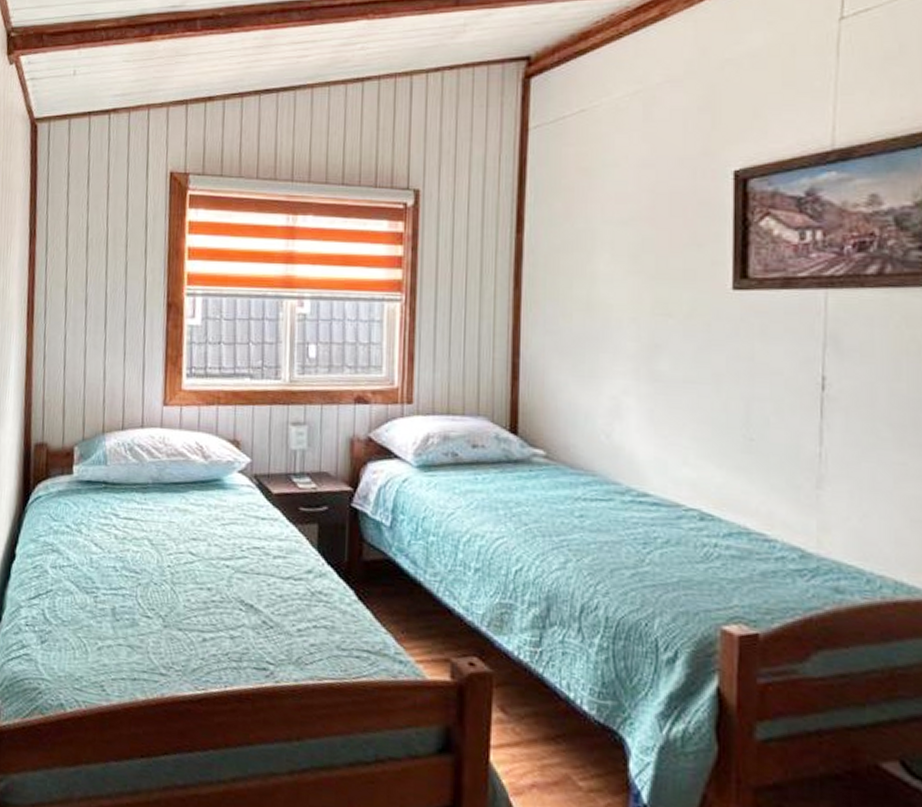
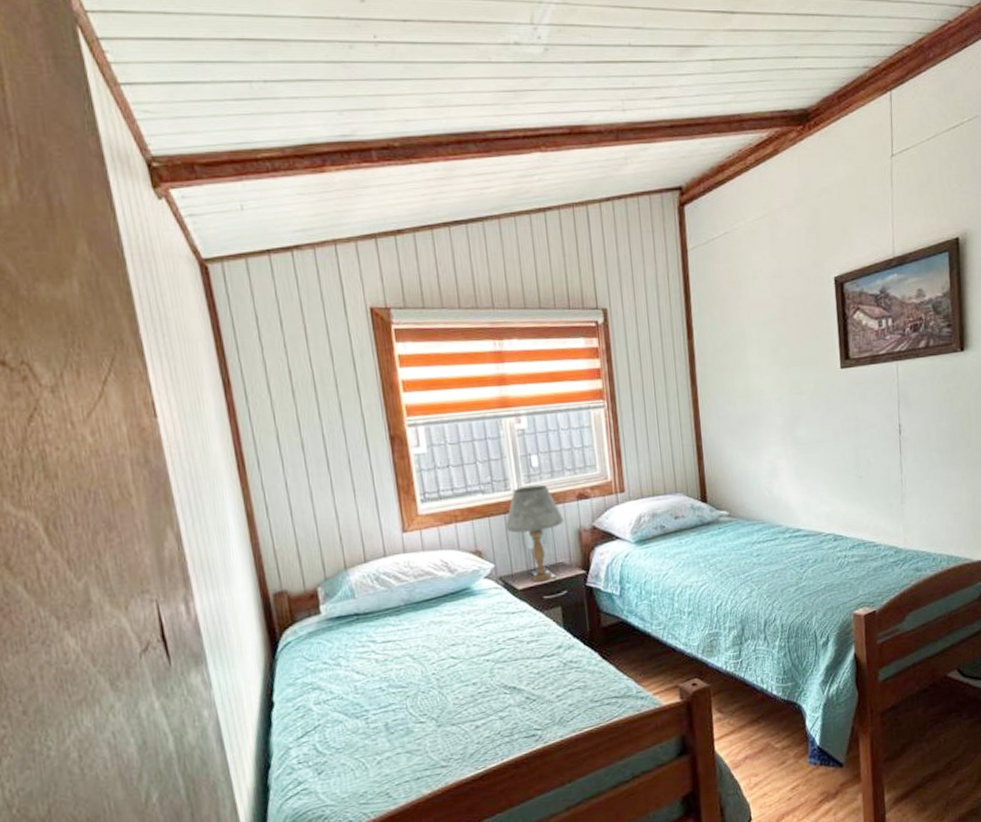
table lamp: none [269,377,336,492] -> present [505,484,564,583]

